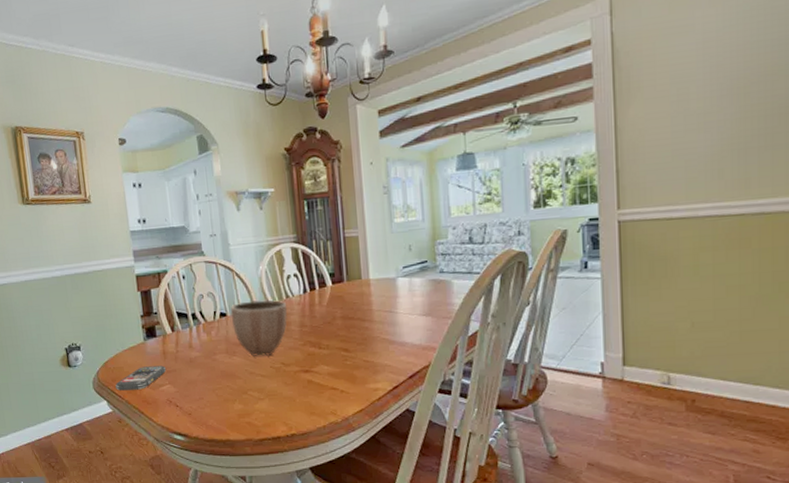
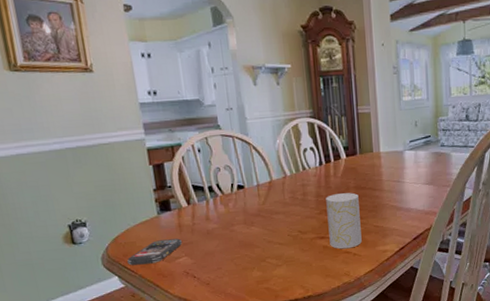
decorative bowl: present [230,300,288,356] -> none [248,172,304,226]
cup: none [310,323,350,385] -> present [326,192,362,249]

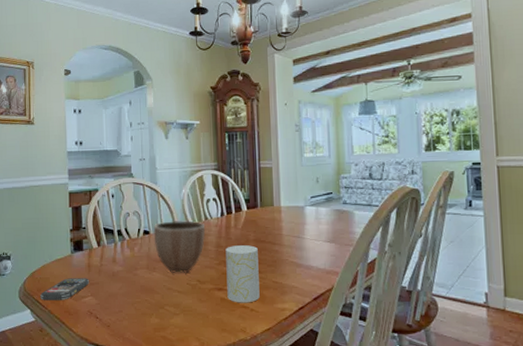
decorative bowl: none [248,172,304,226] -> present [153,220,206,273]

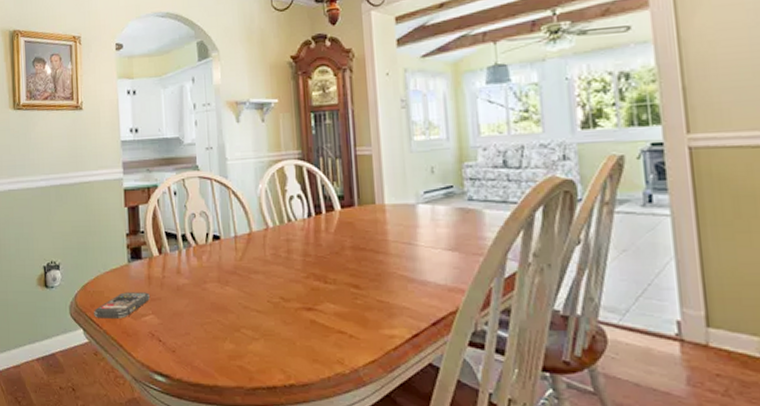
decorative bowl: present [153,220,206,273] -> none [224,223,289,288]
cup: present [225,245,260,303] -> none [315,254,361,327]

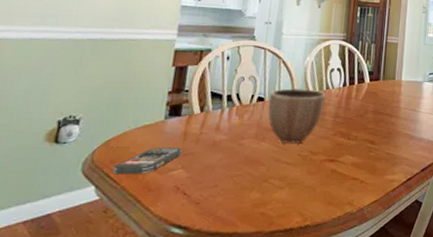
decorative bowl: none [224,223,289,288] -> present [267,88,326,143]

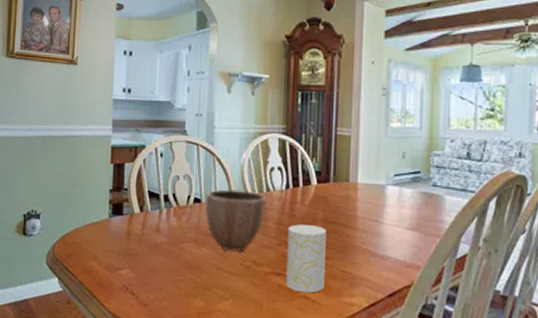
smartphone: present [112,147,183,174] -> none [70,245,128,271]
cup: none [338,116,375,175] -> present [286,224,326,293]

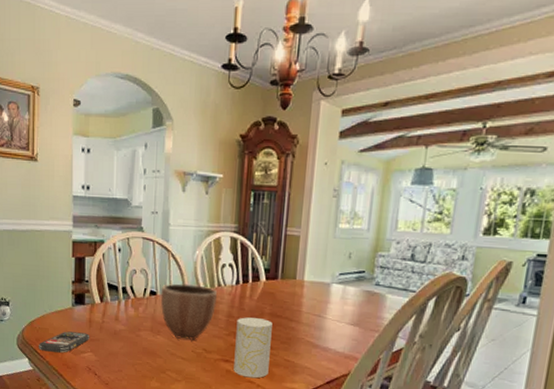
smartphone: none [70,245,128,271] -> present [39,331,90,353]

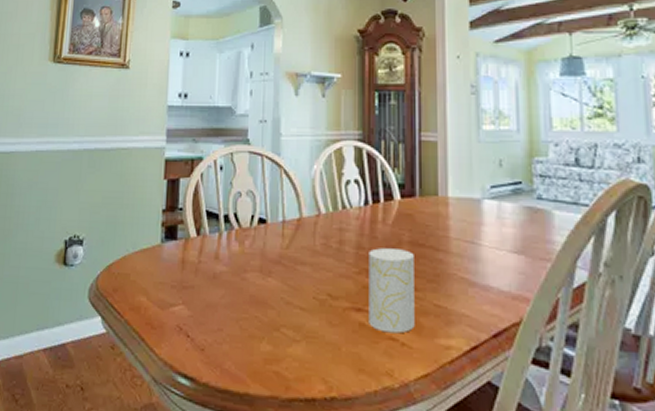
smartphone: present [39,331,90,353] -> none [116,276,183,307]
decorative bowl: present [160,283,218,340] -> none [271,207,343,282]

